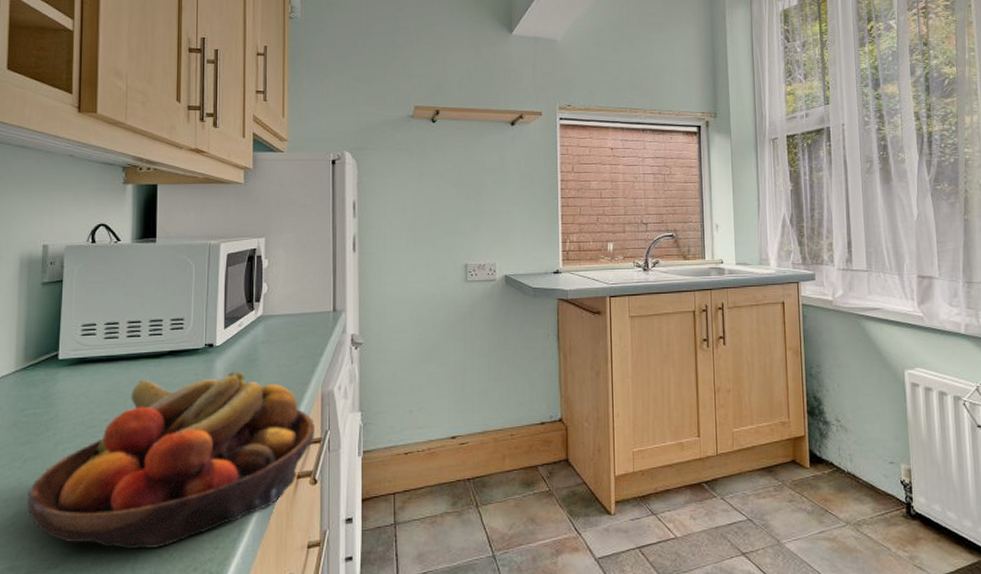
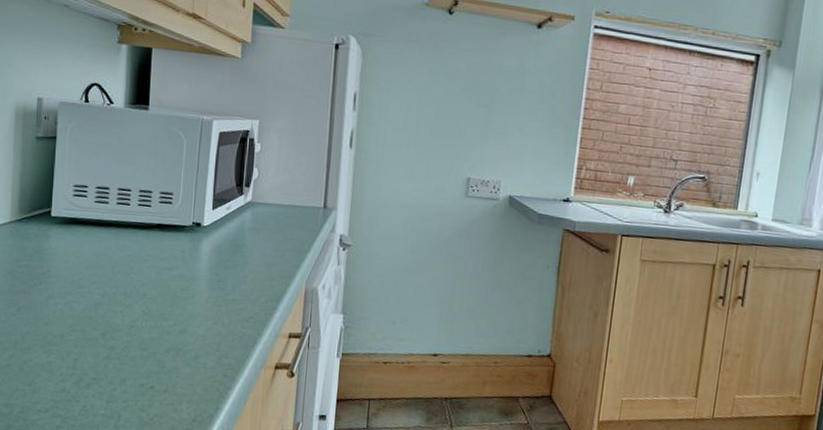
fruit bowl: present [28,371,316,550] -> none [21,248,297,411]

